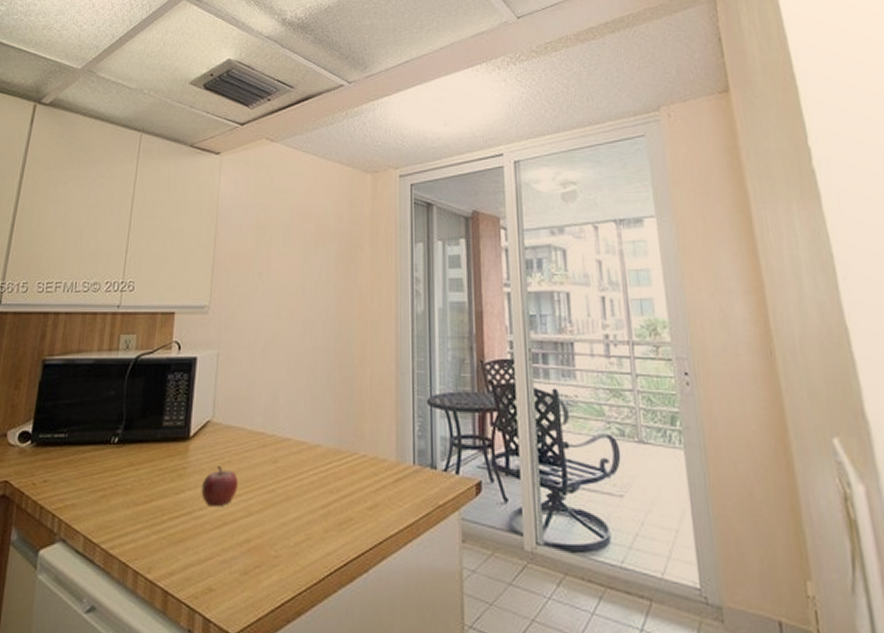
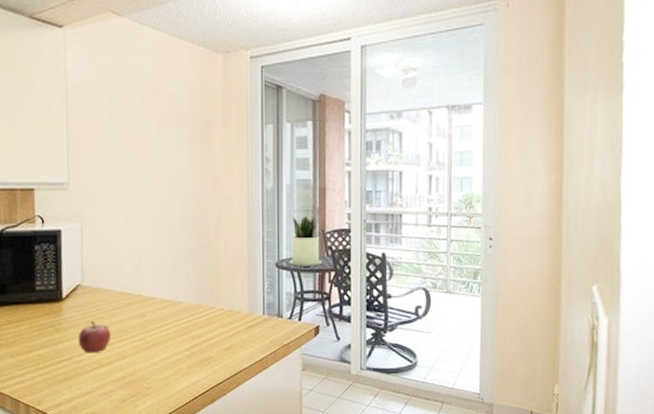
planter: none [443,343,483,405] -> present [289,215,323,267]

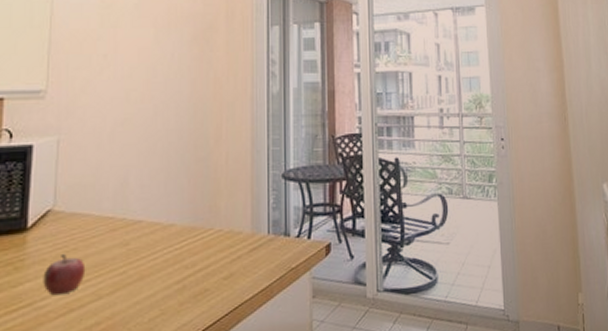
planter: present [289,215,323,267] -> none [297,120,333,177]

